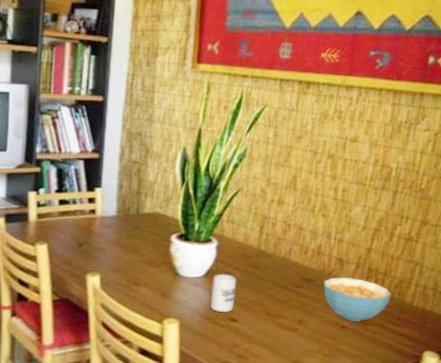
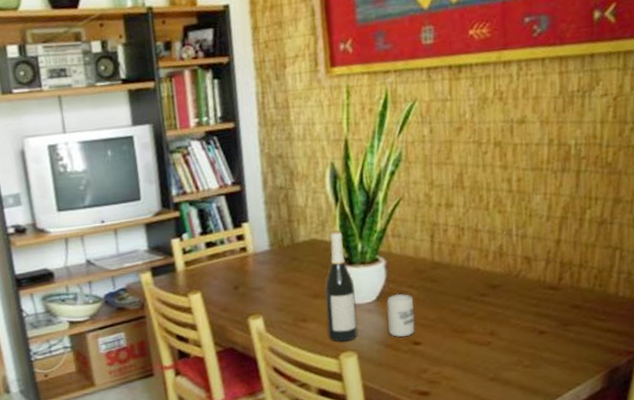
wine bottle: none [156,208,186,309] -> present [325,230,358,342]
cereal bowl: present [323,277,391,322] -> none [512,275,592,325]

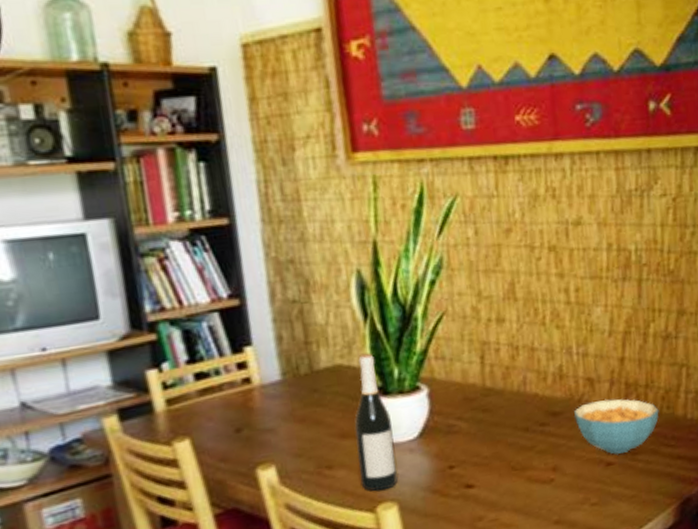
cup: present [386,293,415,337] -> none [431,427,467,480]
cereal bowl: none [512,275,592,325] -> present [574,399,659,455]

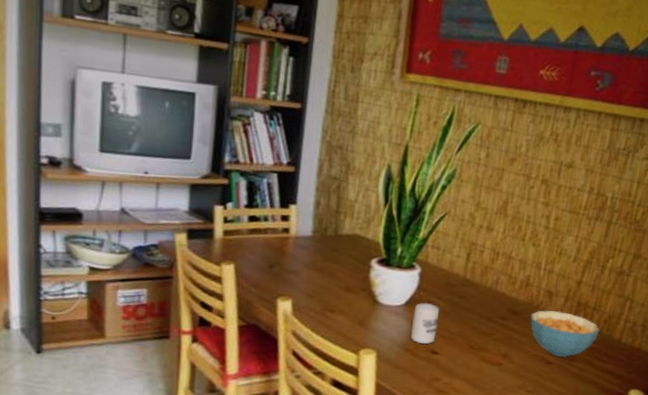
wine bottle: present [354,353,398,492] -> none [352,230,387,339]
cup: none [431,427,467,480] -> present [410,302,440,344]

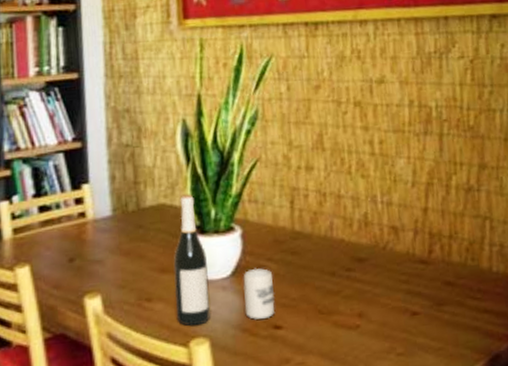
wine bottle: none [352,230,387,339] -> present [173,194,211,326]
cereal bowl: present [530,310,600,358] -> none [379,247,464,305]

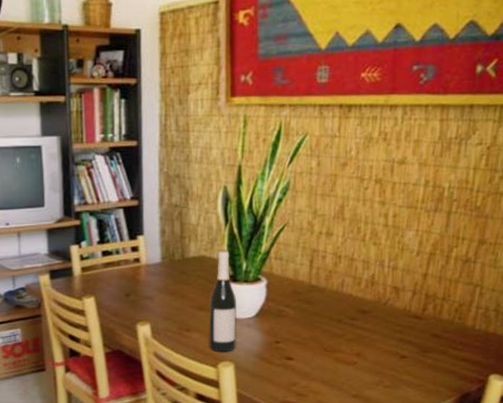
cup: present [243,268,276,320] -> none [264,312,290,351]

